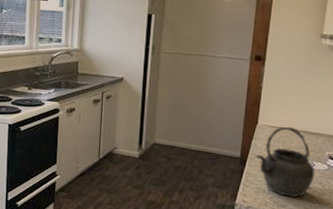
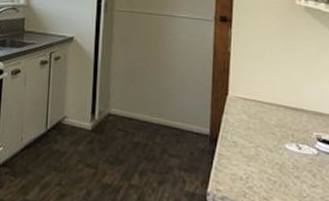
kettle: present [255,126,315,197] -> none [228,99,302,189]

